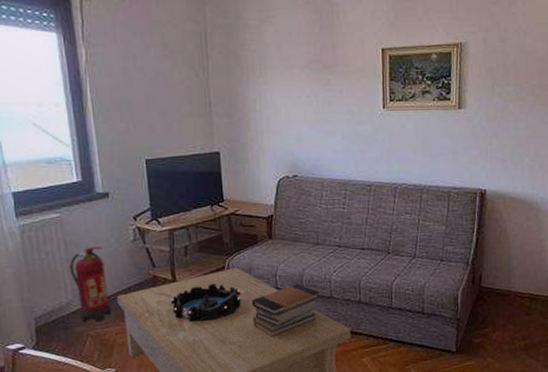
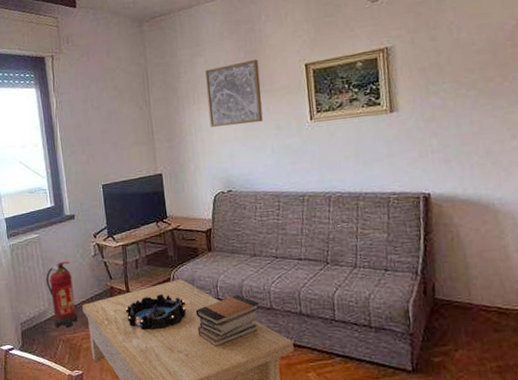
wall art: none [274,36,335,105] -> present [205,59,263,127]

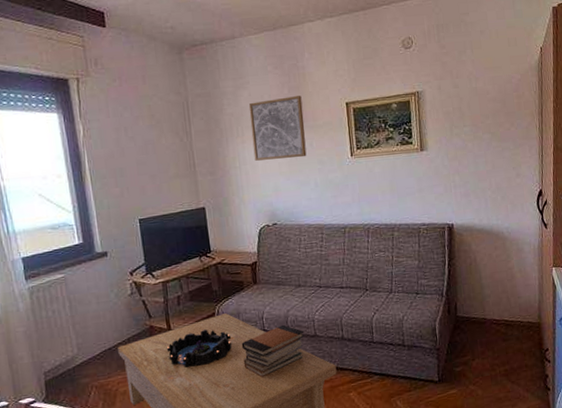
fire extinguisher: present [45,261,78,328] -> none [73,301,113,373]

